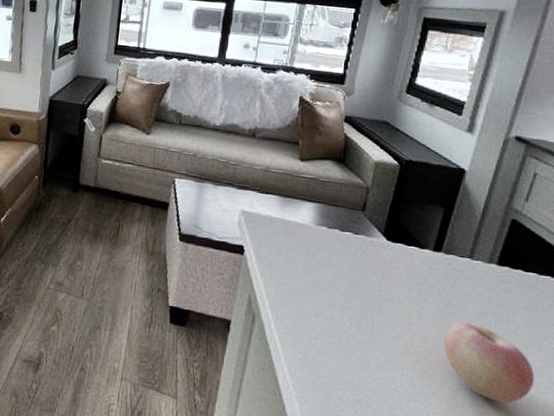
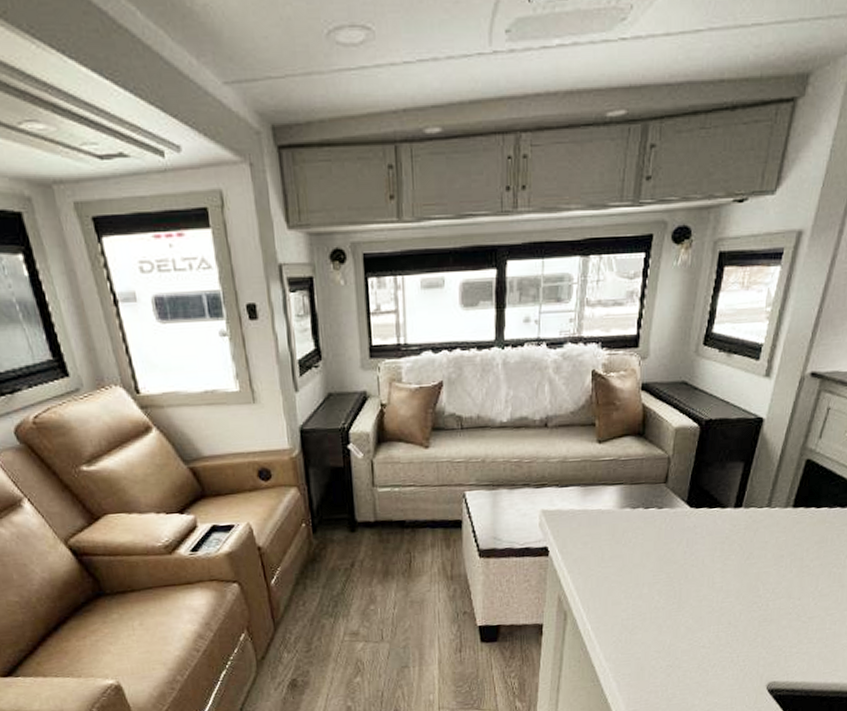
apple: present [443,321,535,404] -> none [745,568,824,633]

